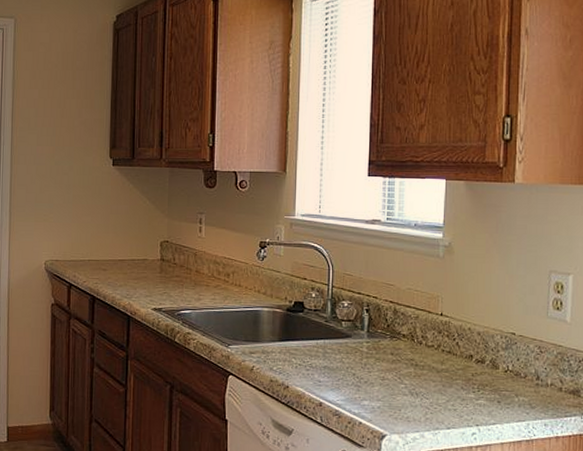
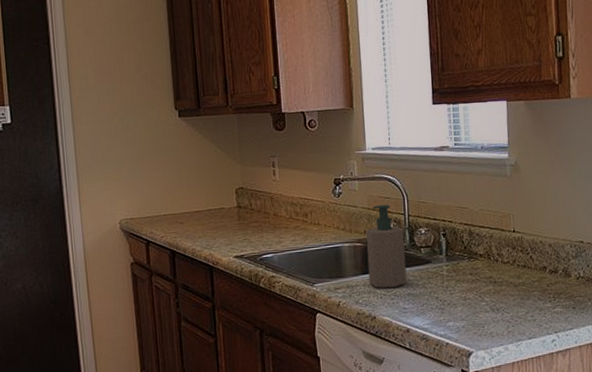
soap bottle: none [285,272,326,359] -> present [365,204,407,288]

